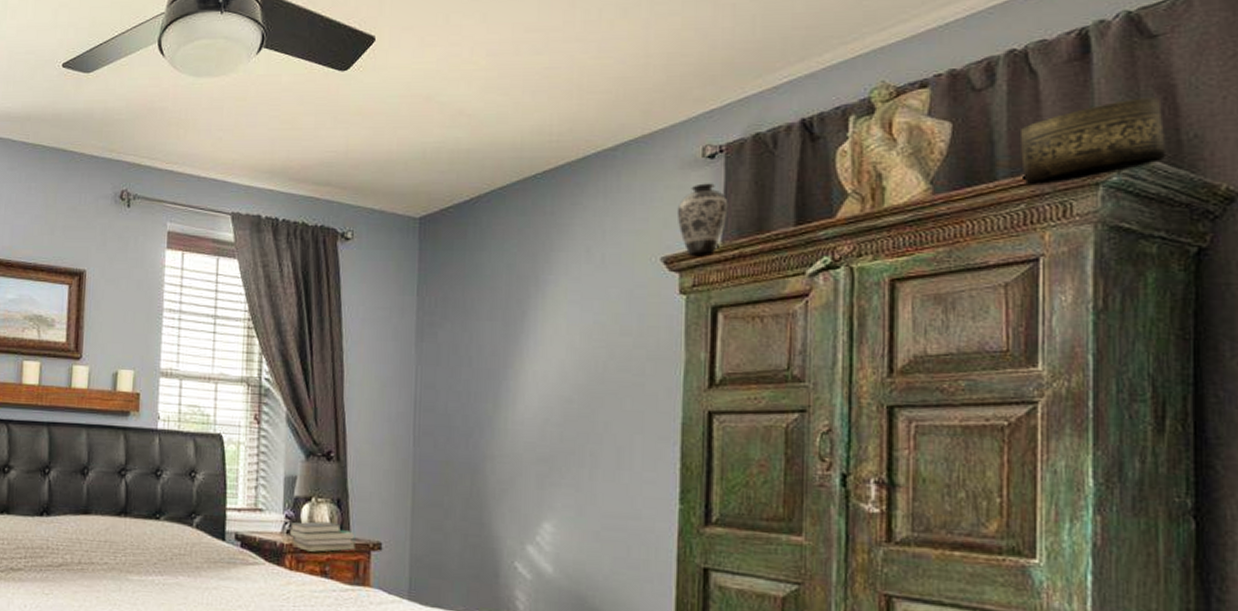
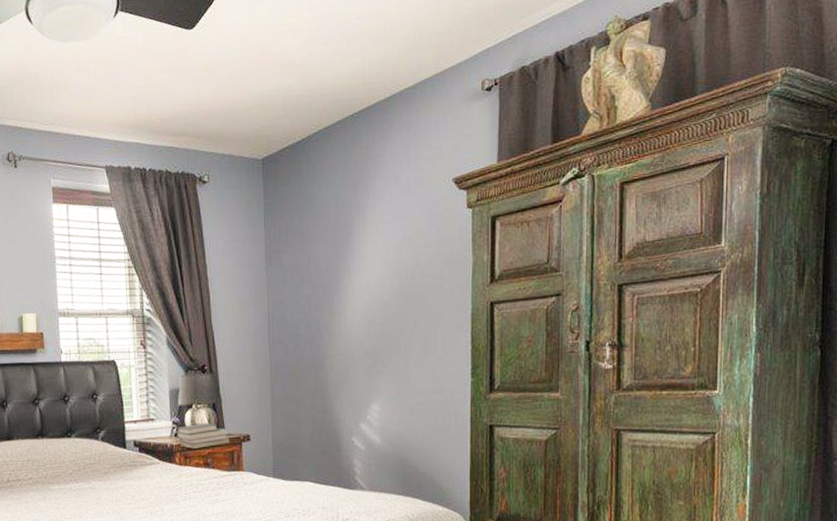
decorative vase: present [676,183,728,258] -> none [463,112,502,177]
decorative box: present [1021,98,1167,186] -> none [714,19,814,98]

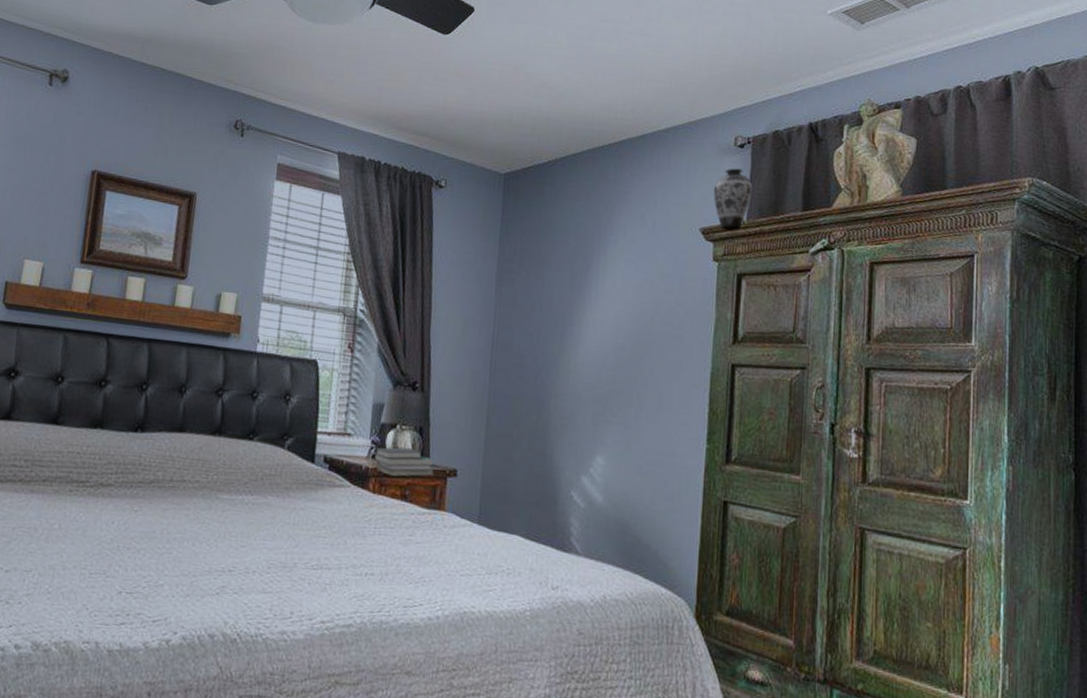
decorative vase: none [463,112,502,177] -> present [713,168,753,232]

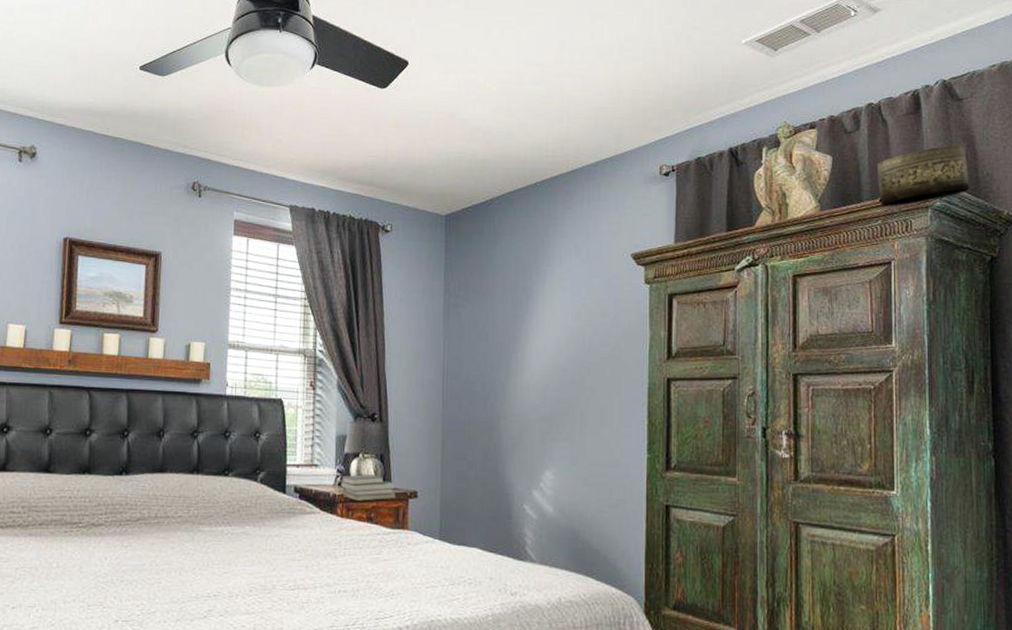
decorative vase: present [713,168,753,232] -> none [642,195,679,255]
decorative box: none [963,135,1060,197] -> present [877,144,970,207]

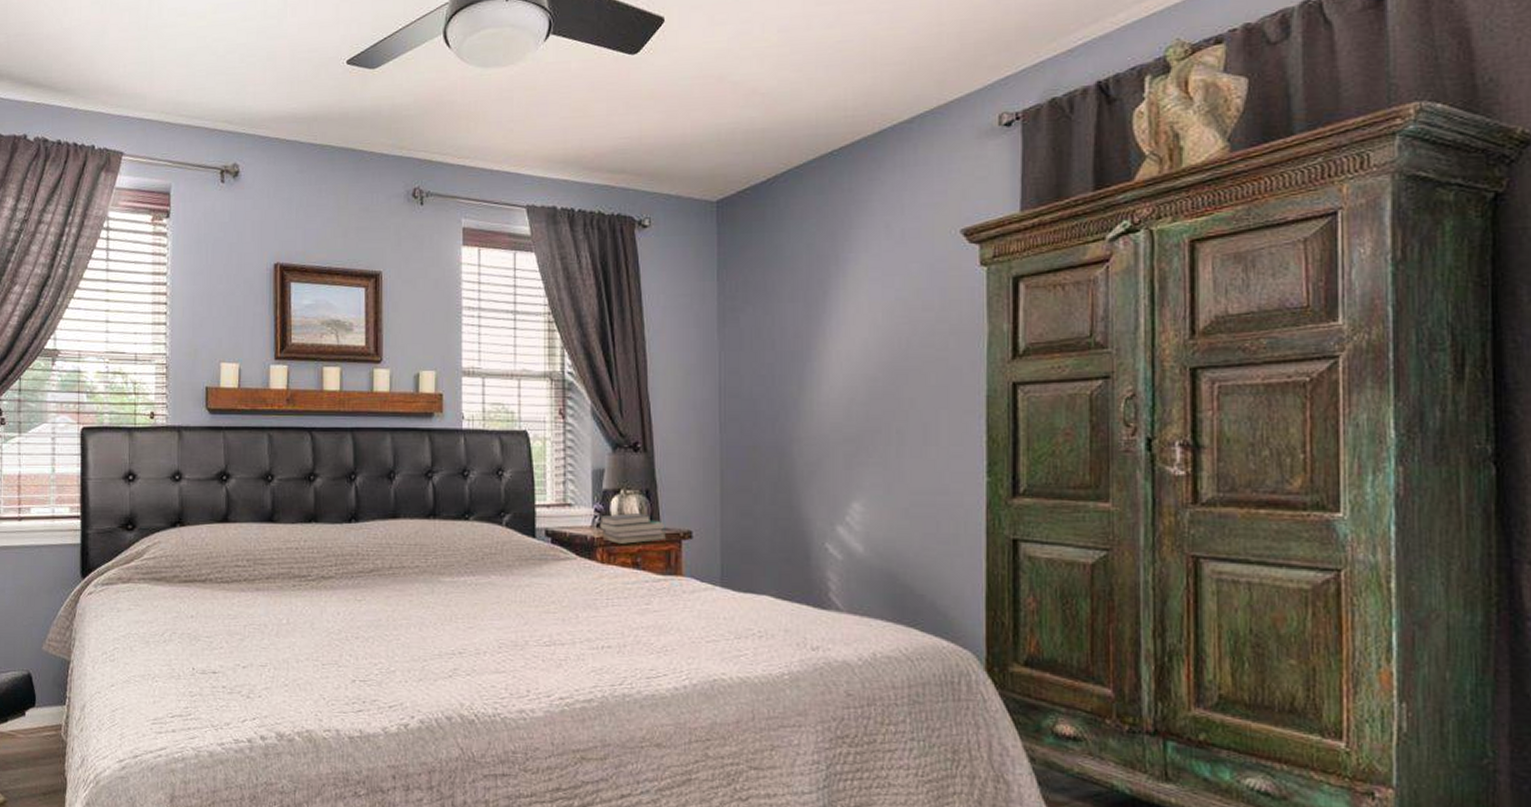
decorative box: present [877,144,970,207] -> none [1317,43,1462,139]

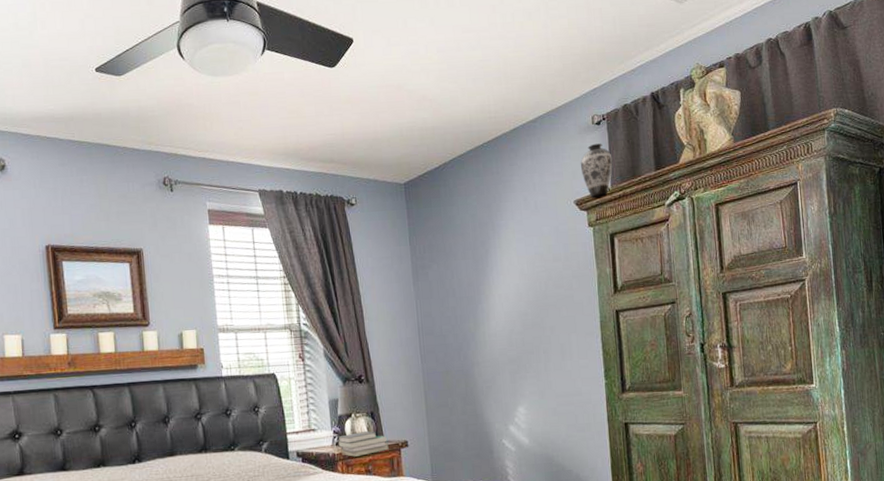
decorative vase: none [975,151,1027,229] -> present [580,143,613,200]

